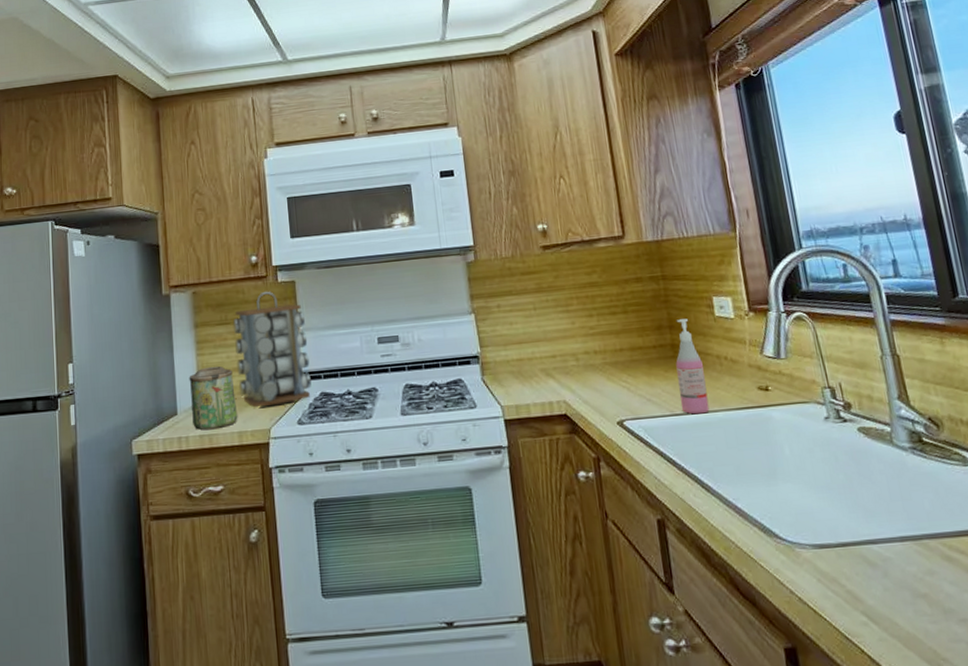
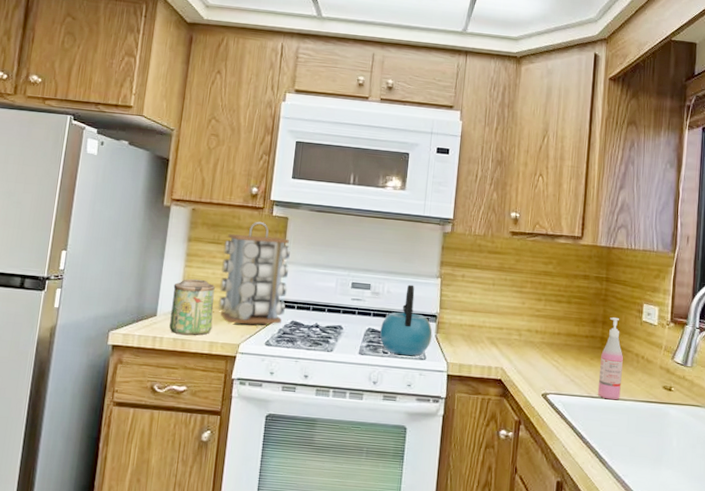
kettle: none [418,327,479,408] -> present [379,284,433,356]

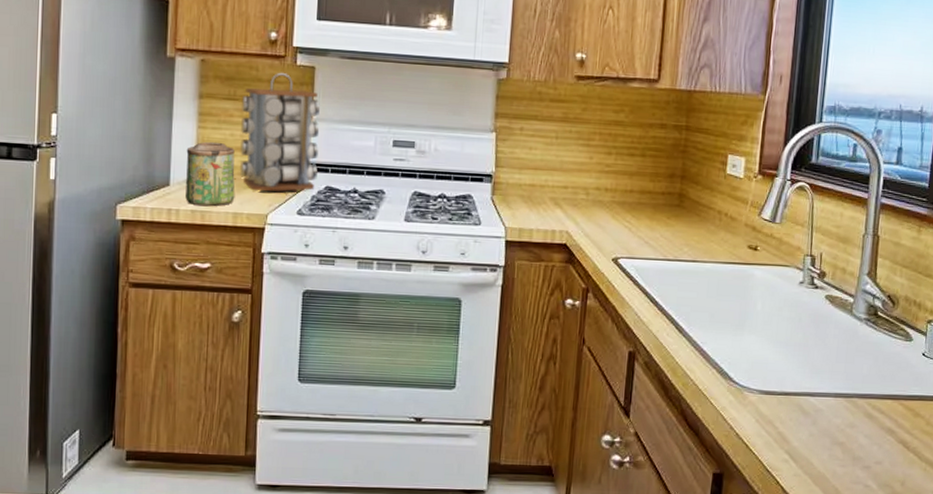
kettle: present [379,284,433,356] -> none [427,140,488,222]
soap dispenser: present [597,317,624,400] -> none [674,171,705,263]

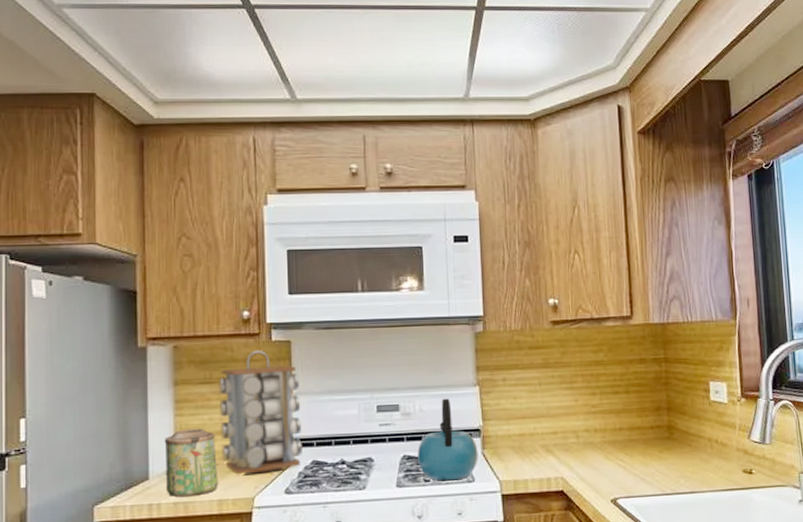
kettle: none [427,140,488,222] -> present [417,398,478,481]

